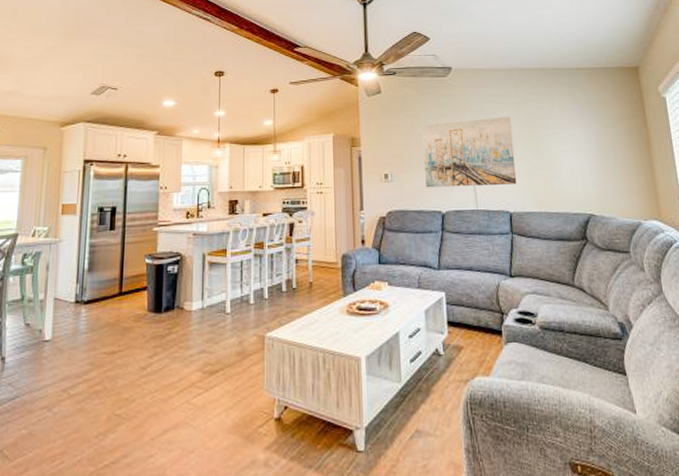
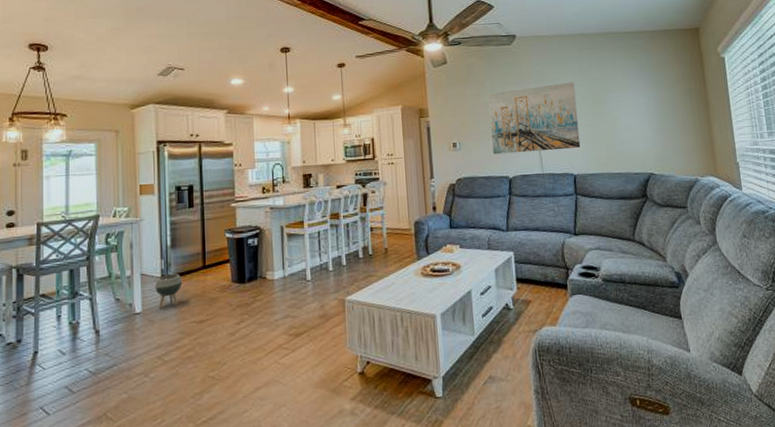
planter: none [67,300,97,336] -> present [155,274,183,309]

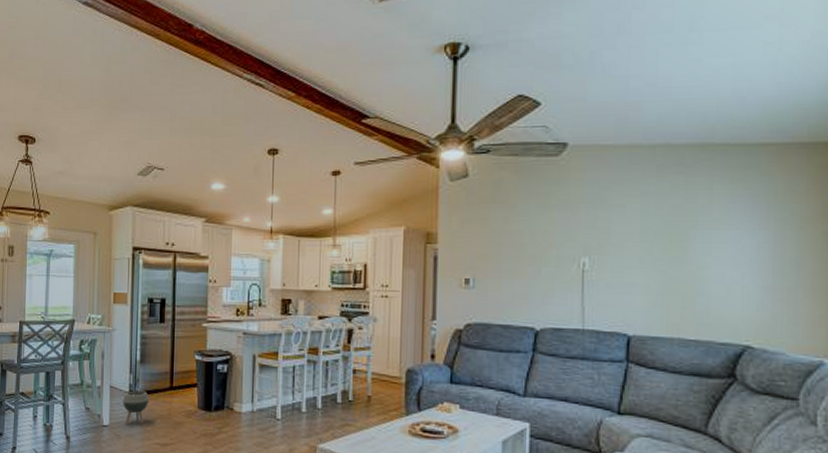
wall art: present [488,82,581,155] -> none [517,211,645,301]

